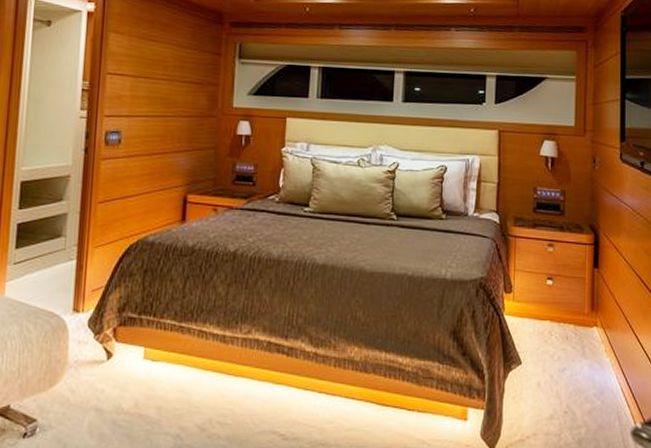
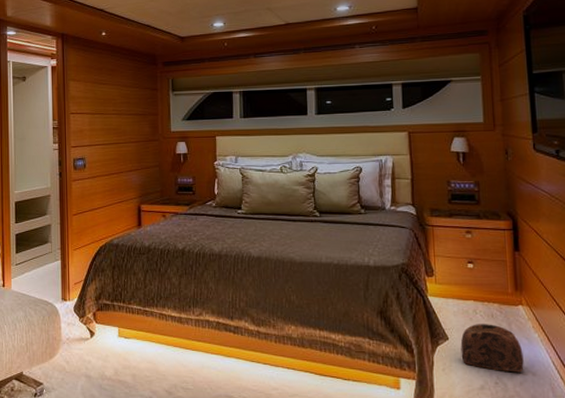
bag: none [533,347,594,400] -> present [460,324,524,373]

